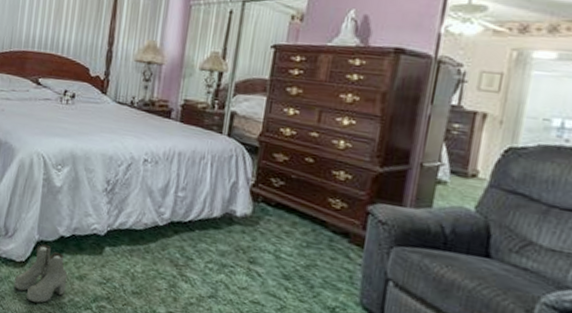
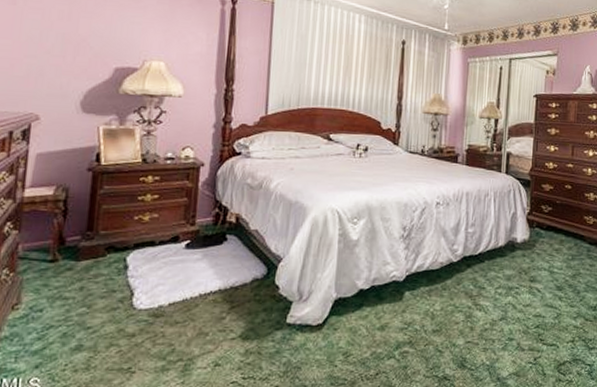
boots: present [14,244,68,303] -> none [311,301,369,366]

